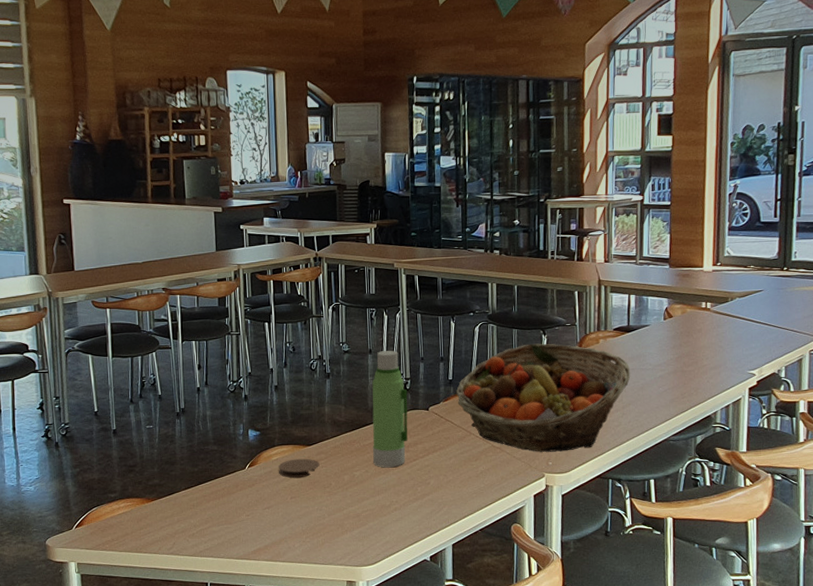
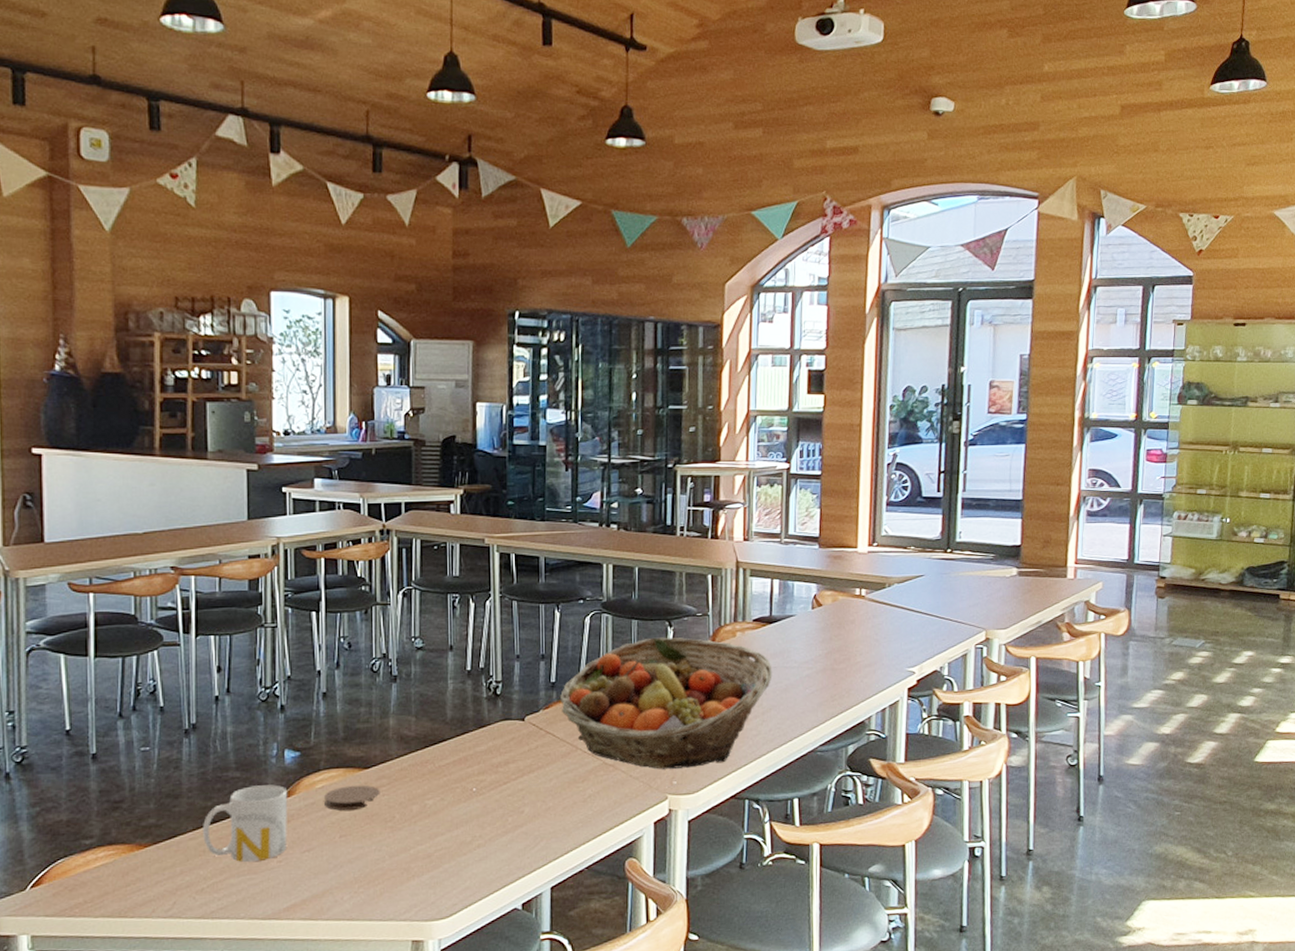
mug: none [192,456,253,515] -> present [203,785,288,863]
water bottle: present [372,351,408,468] -> none [450,647,498,794]

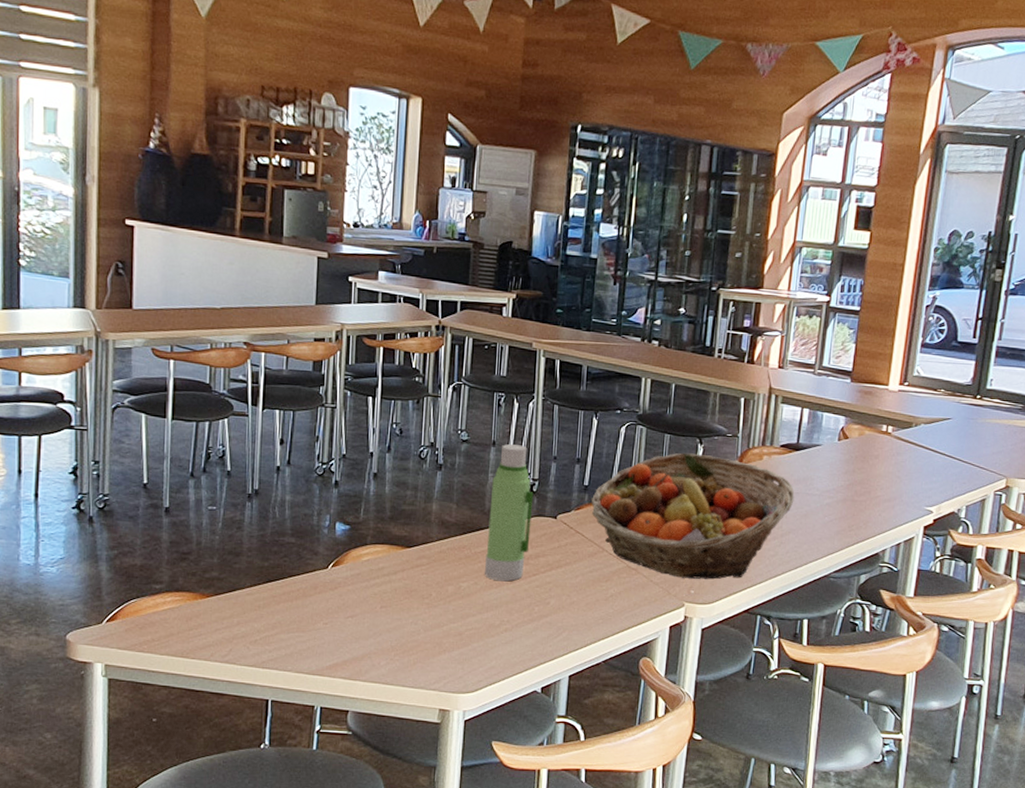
mug: present [203,785,288,863] -> none [259,552,337,622]
coaster: present [324,785,380,811] -> none [369,561,420,584]
water bottle: none [450,647,498,794] -> present [484,444,534,582]

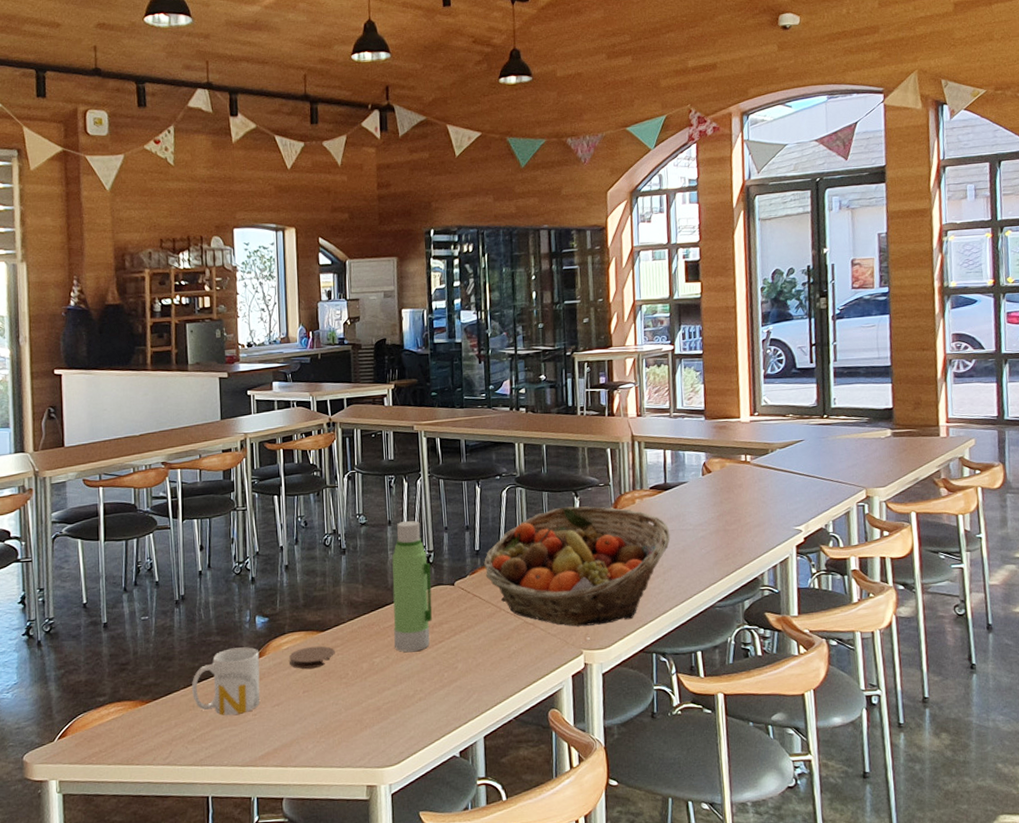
mug: none [259,552,337,622] -> present [192,647,260,716]
coaster: none [369,561,420,584] -> present [289,645,335,669]

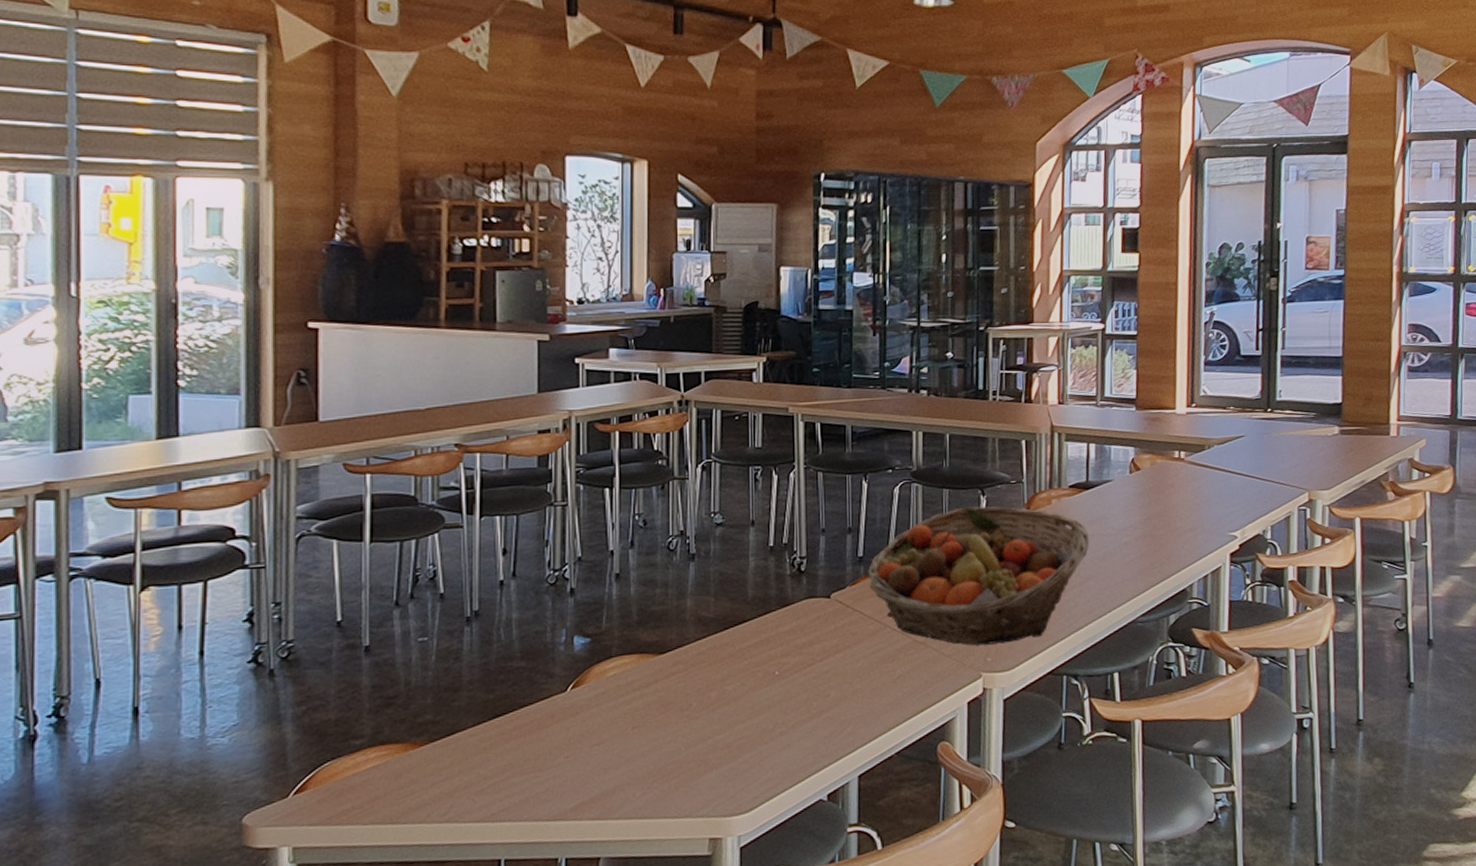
mug: present [192,647,260,716] -> none [484,674,577,759]
coaster: present [289,645,335,669] -> none [616,671,676,700]
water bottle: present [392,521,433,653] -> none [751,521,802,678]

